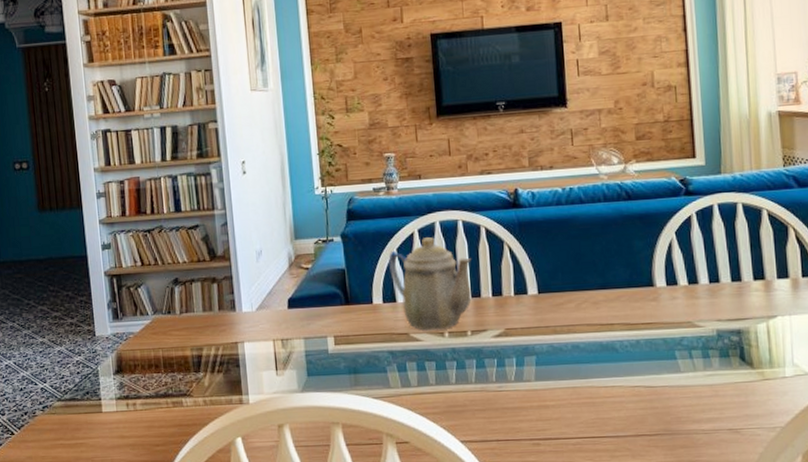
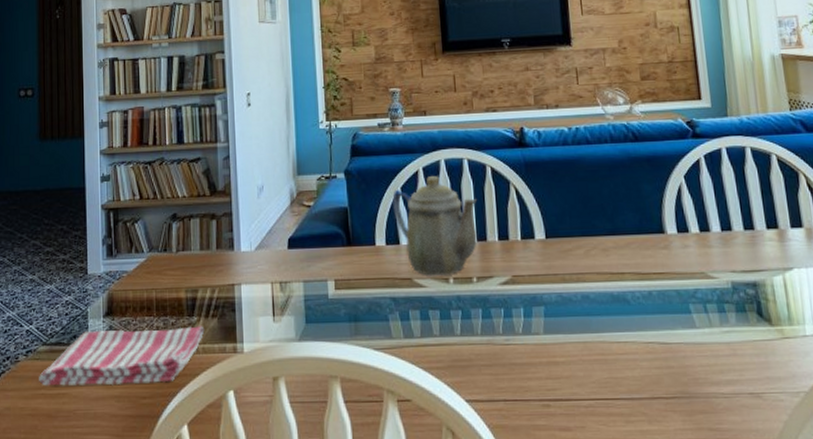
dish towel: none [56,381,211,437] -> present [39,326,205,386]

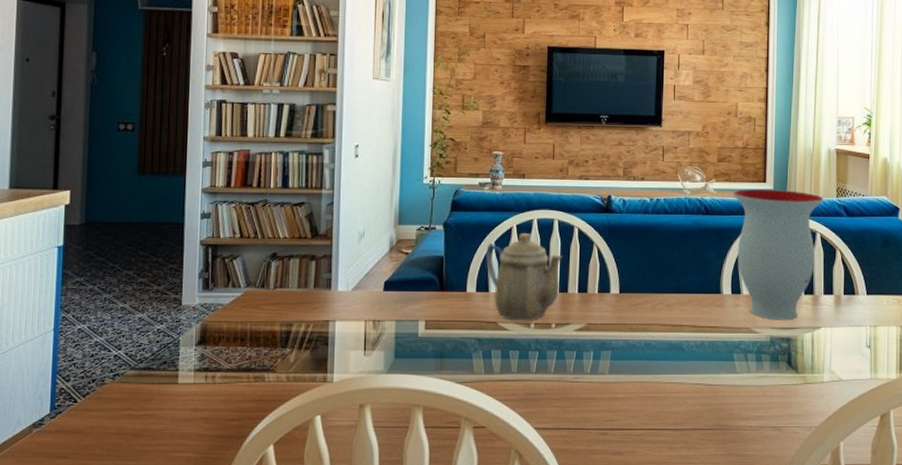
dish towel: present [39,326,205,386] -> none [125,357,297,408]
vase: none [663,107,775,261] -> present [733,189,824,319]

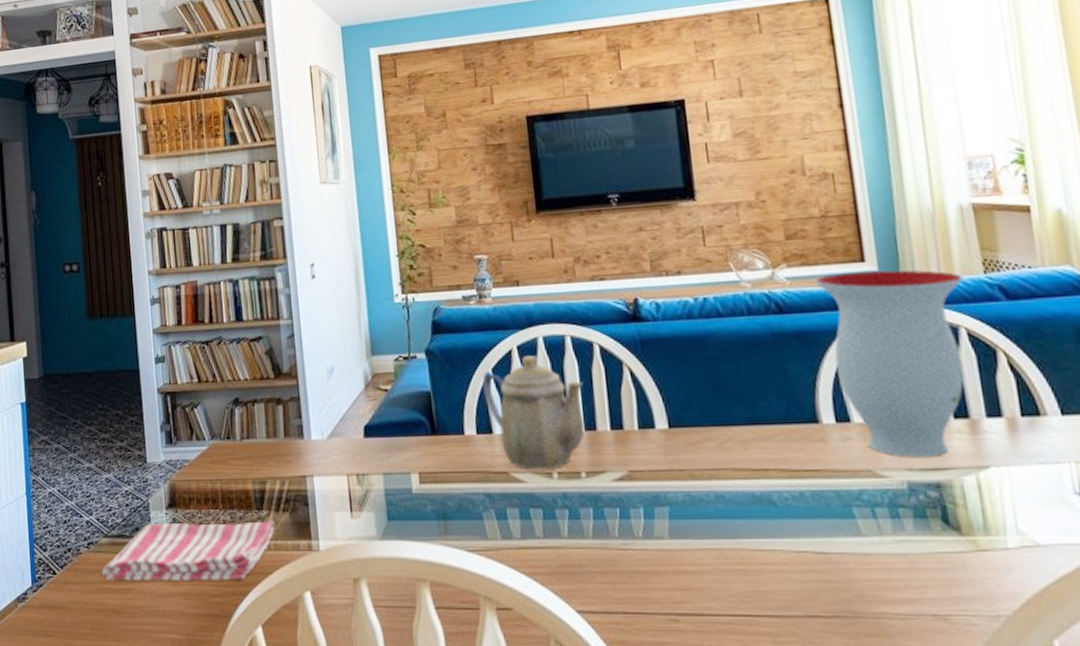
dish towel: none [125,357,297,408] -> present [102,521,276,581]

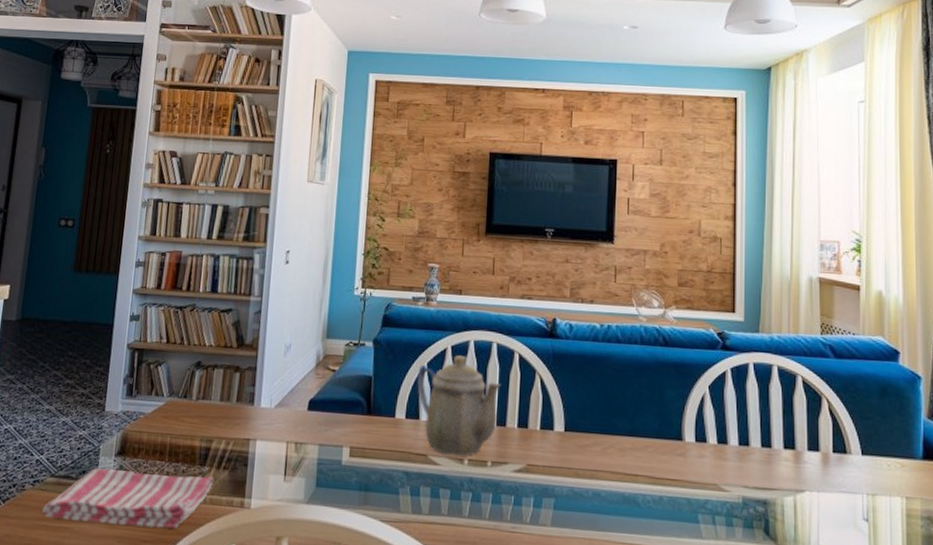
vase: present [815,270,964,457] -> none [696,319,805,478]

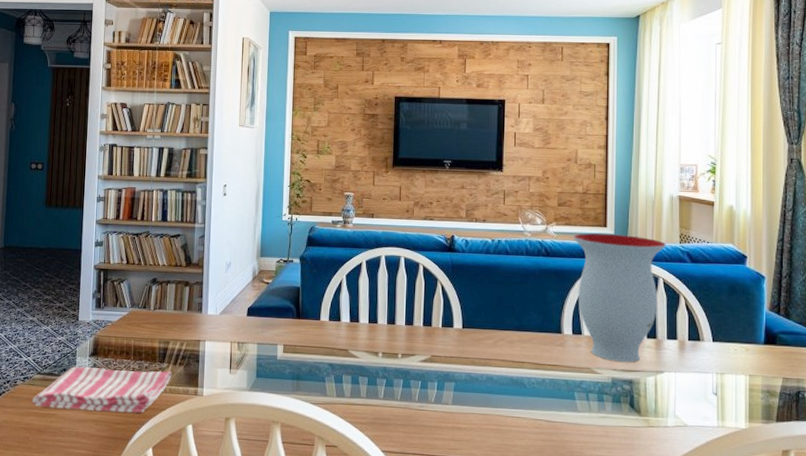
teapot: present [417,355,501,456] -> none [338,268,408,350]
vase: none [696,319,805,478] -> present [573,233,667,362]

